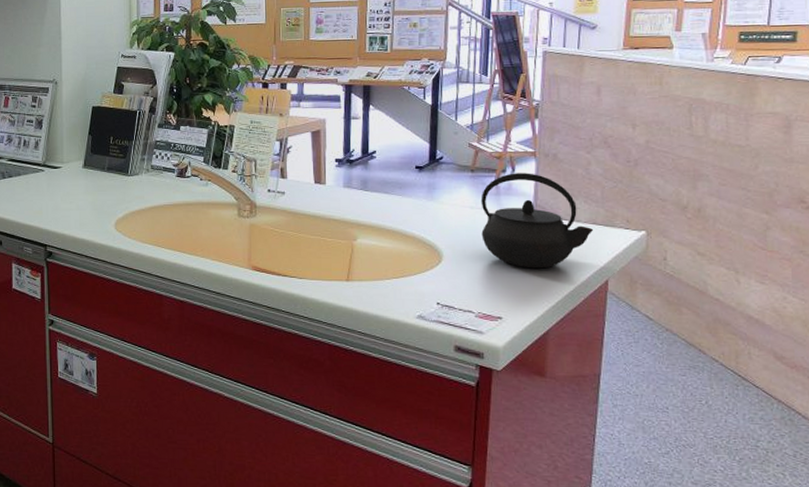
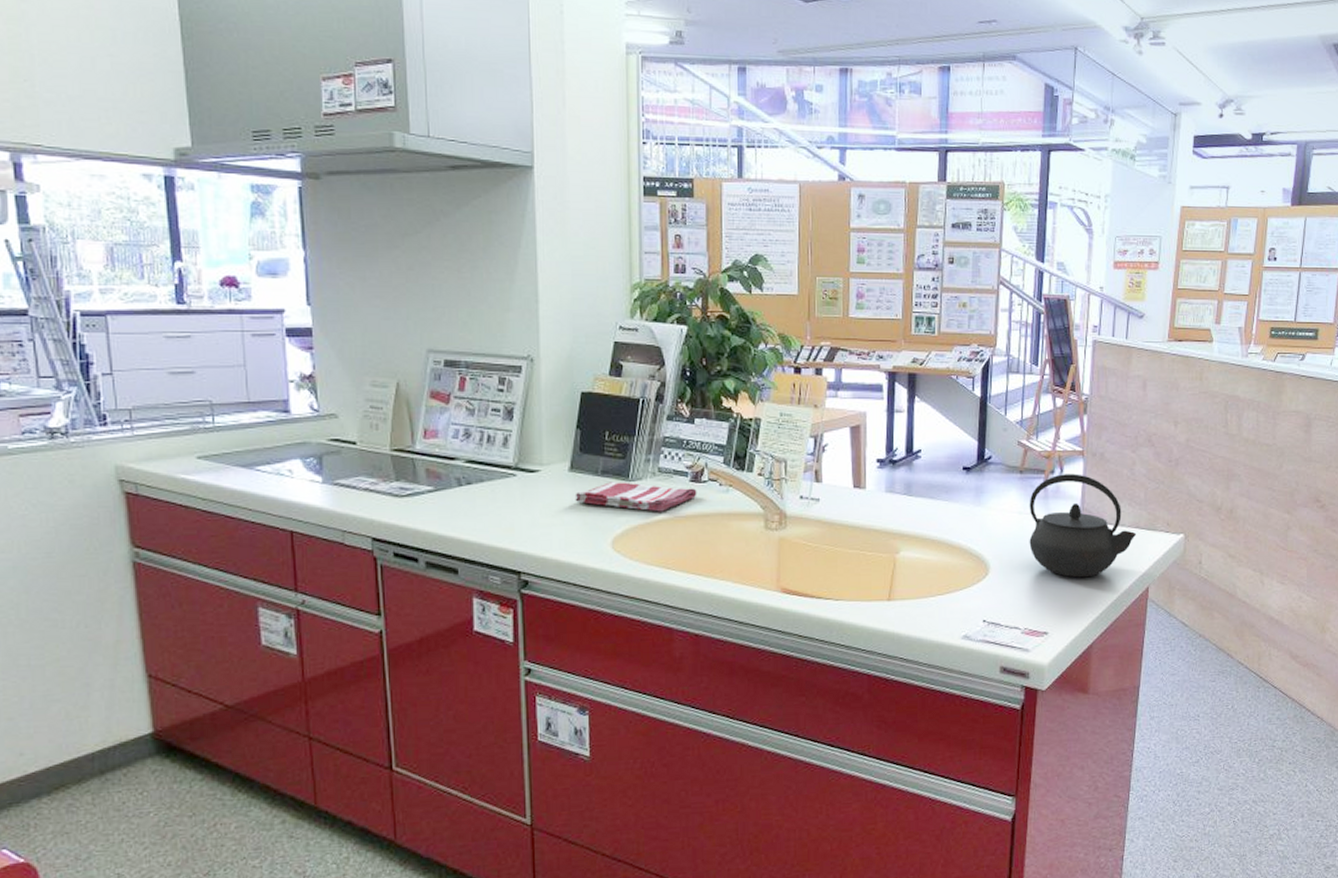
dish towel: none [87,176,182,201] -> present [575,482,697,512]

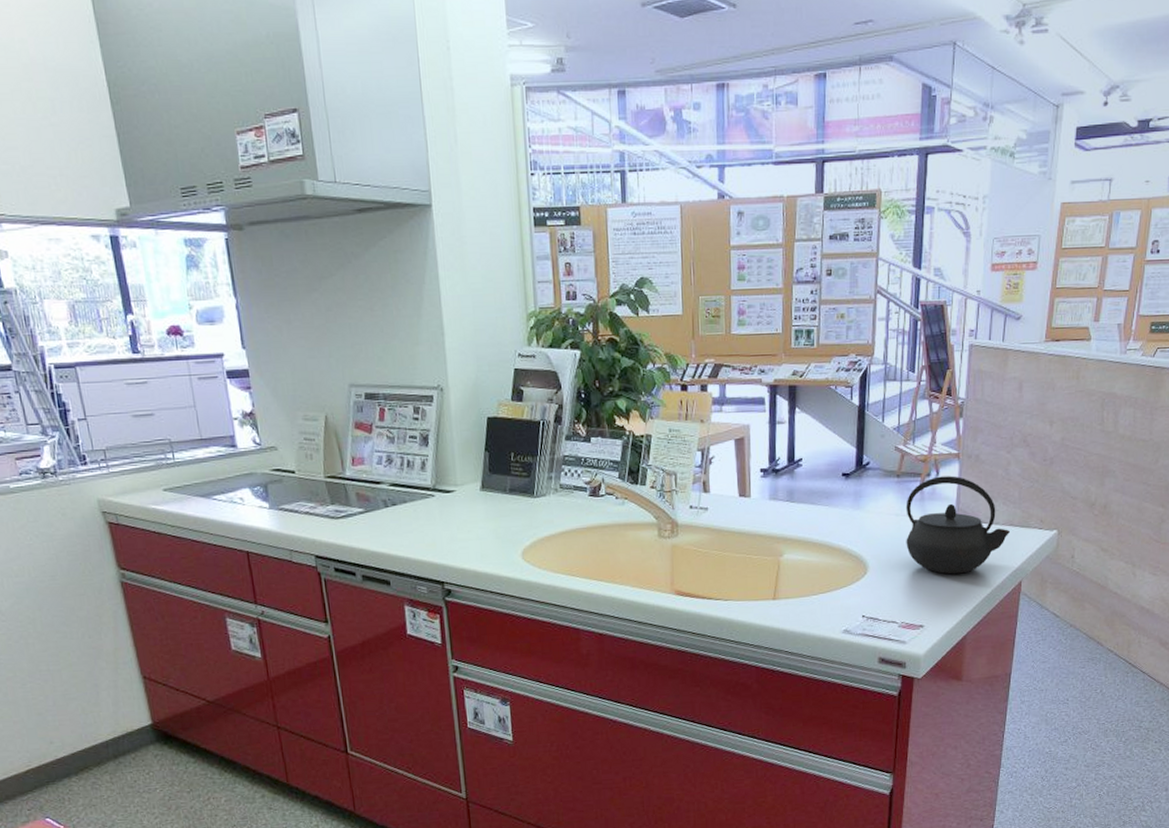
dish towel: present [575,482,697,512] -> none [487,498,596,525]

